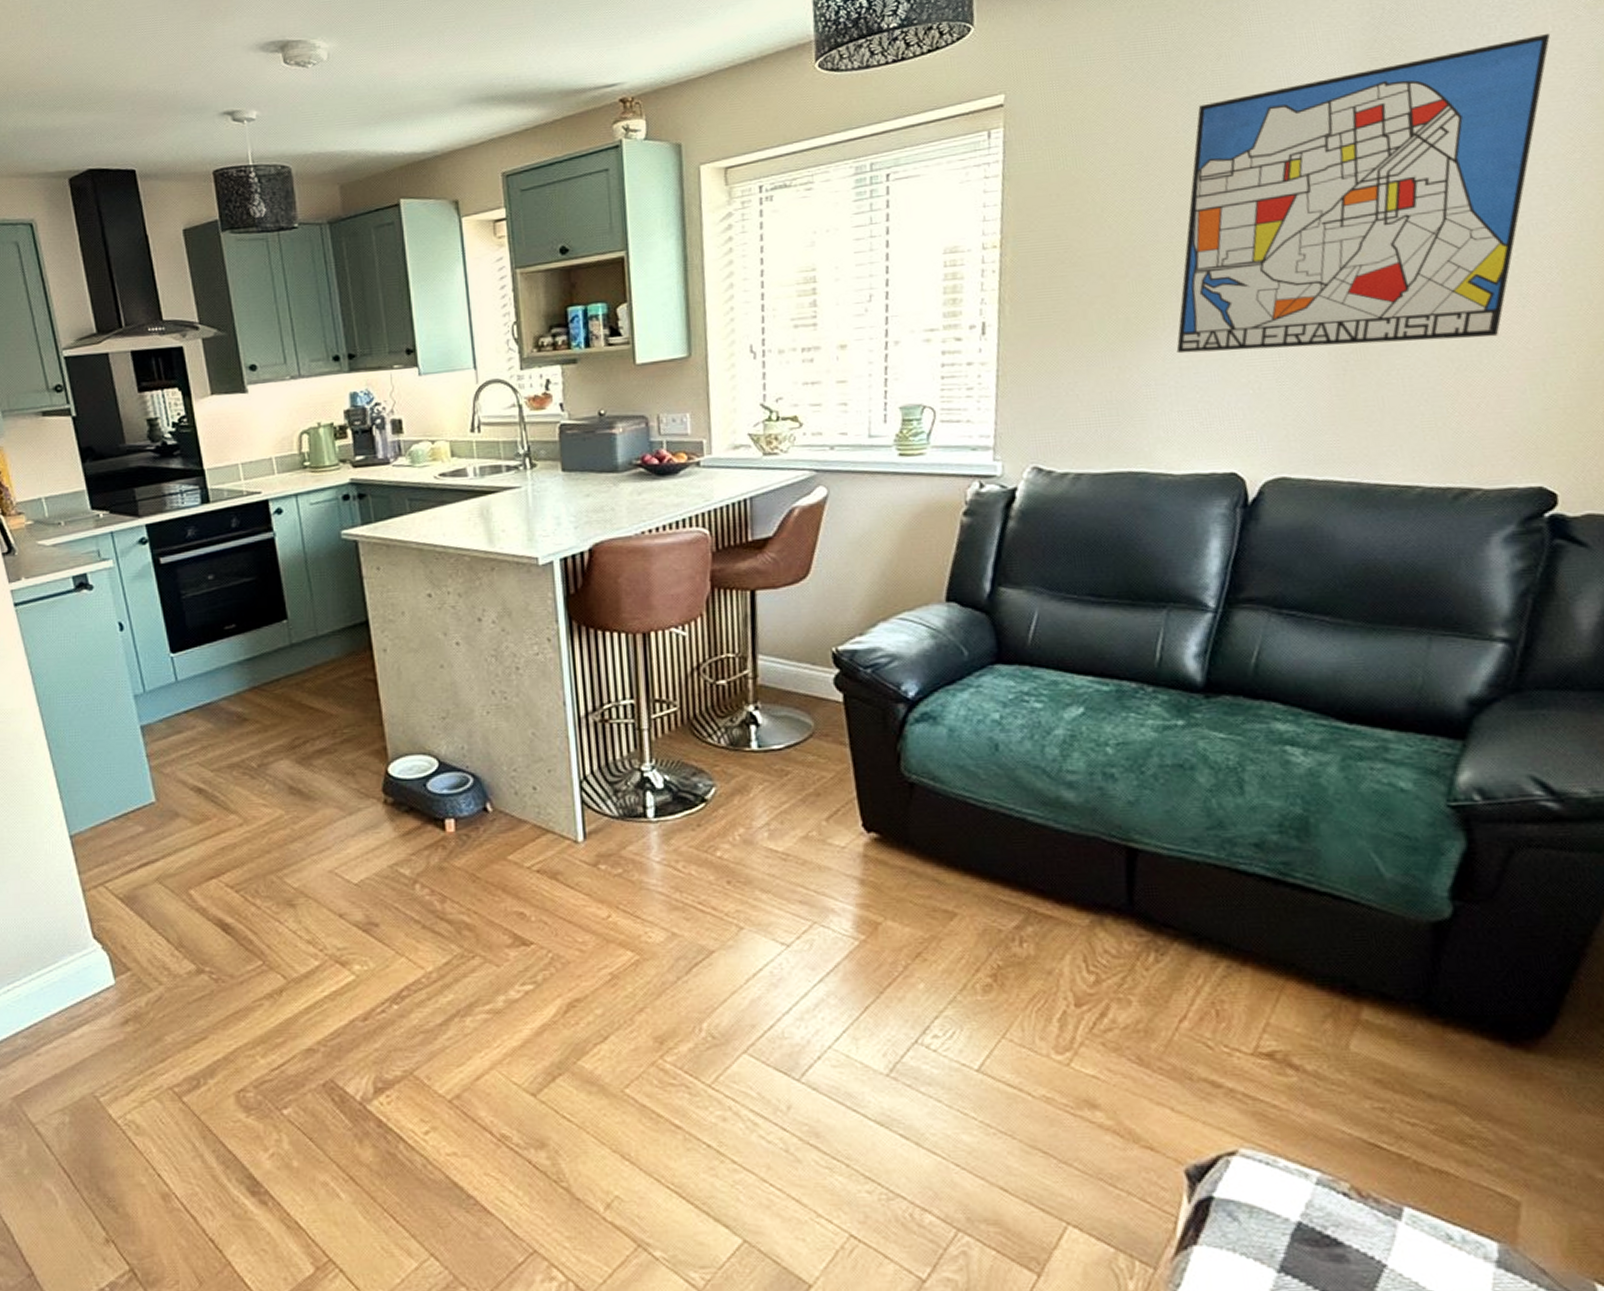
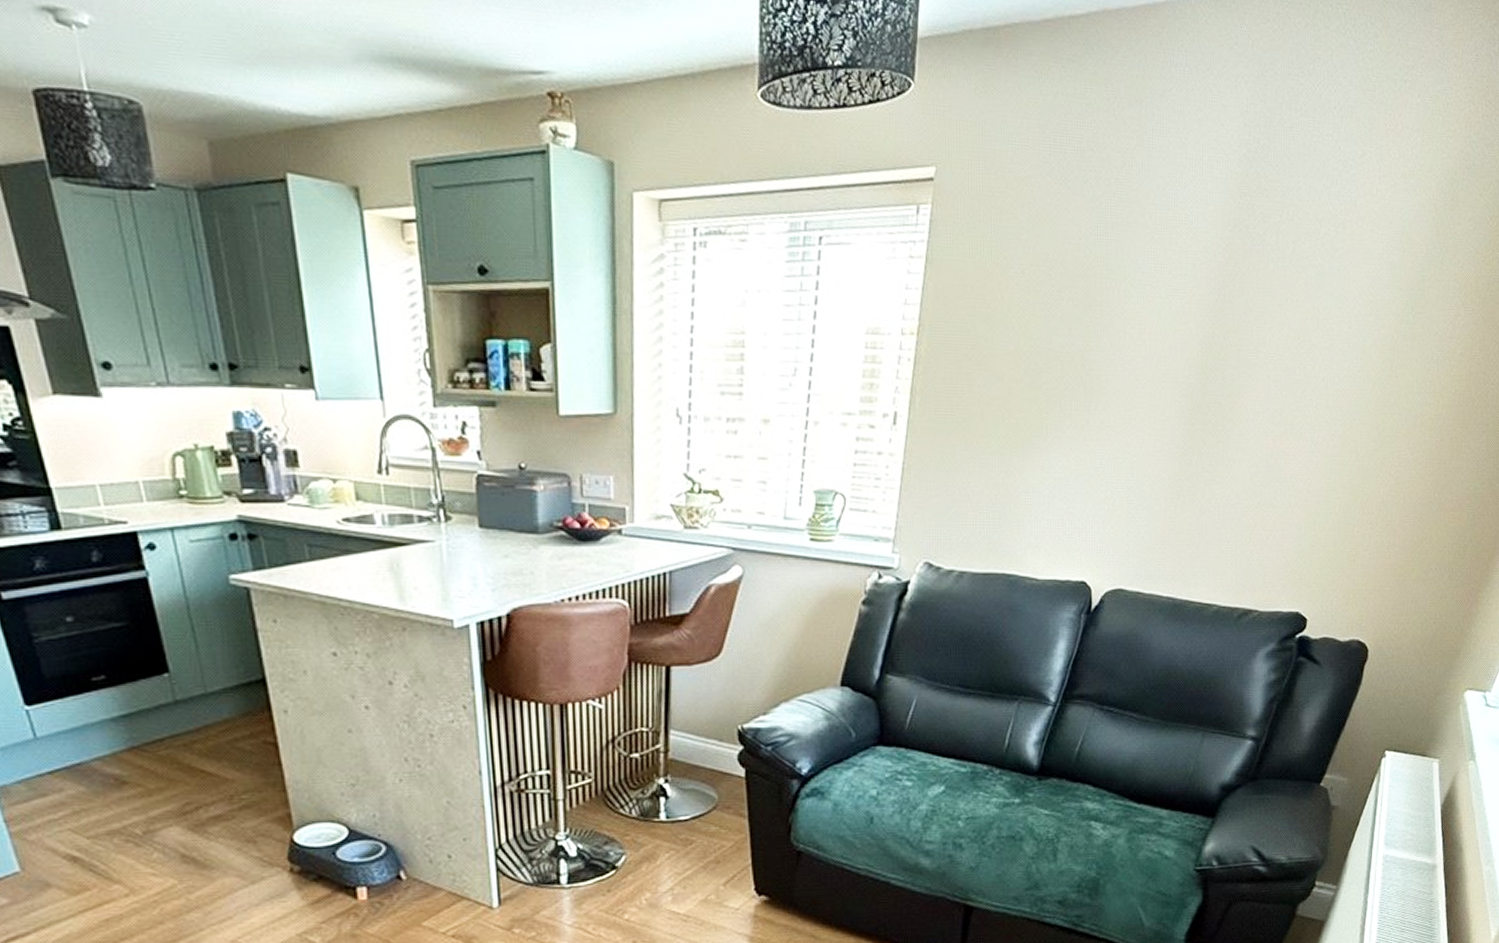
wall art: present [1176,34,1551,354] -> none [1053,196,1374,477]

